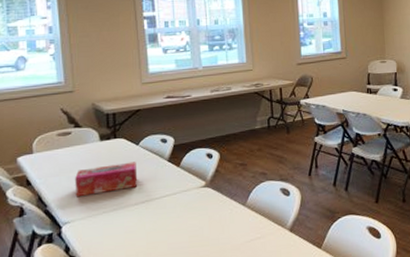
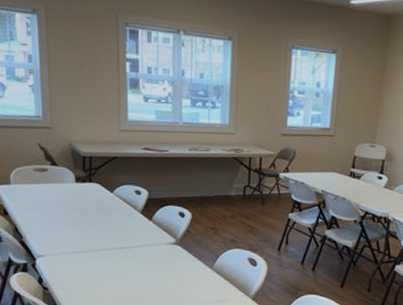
tissue box: present [75,161,138,197] -> none [50,207,110,234]

